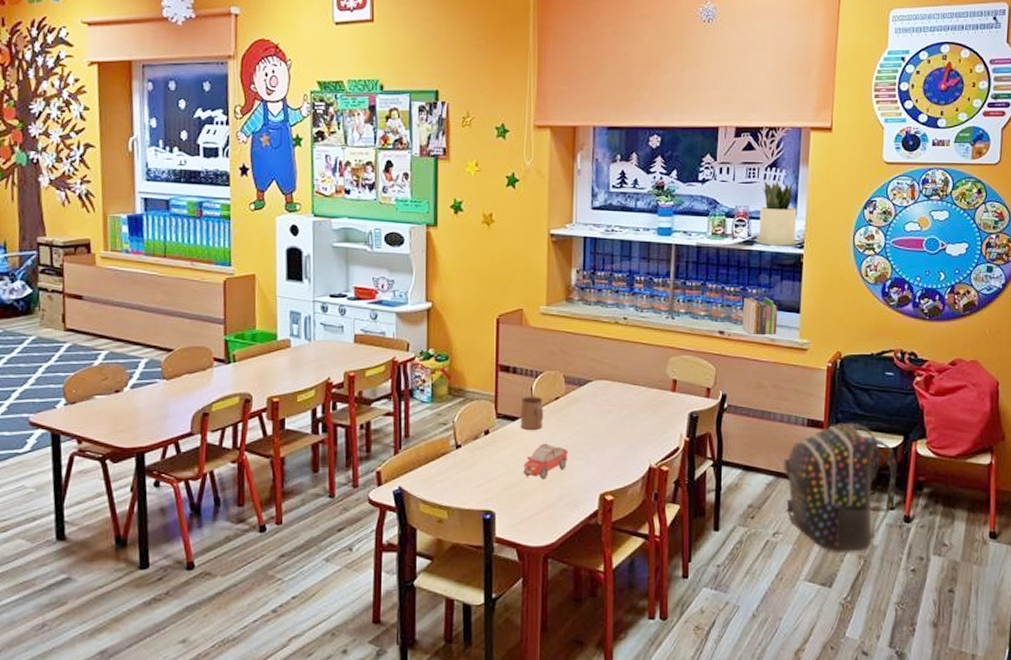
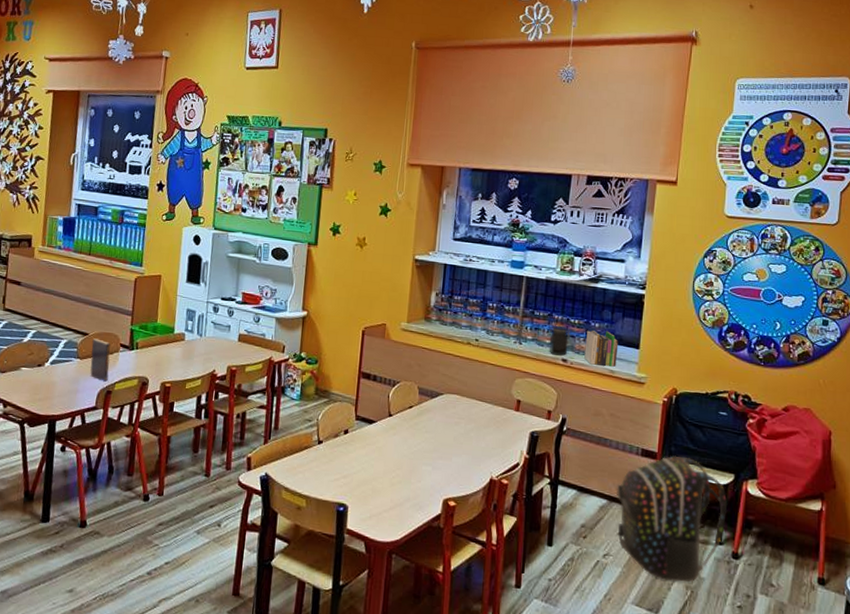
book: none [179,354,203,403] -> present [90,338,110,382]
cup: present [520,396,544,430] -> none [376,402,398,434]
toy car: present [523,443,568,480] -> none [376,447,417,481]
jar: none [704,296,726,328] -> present [549,326,570,356]
planter: present [755,180,799,246] -> none [600,226,642,287]

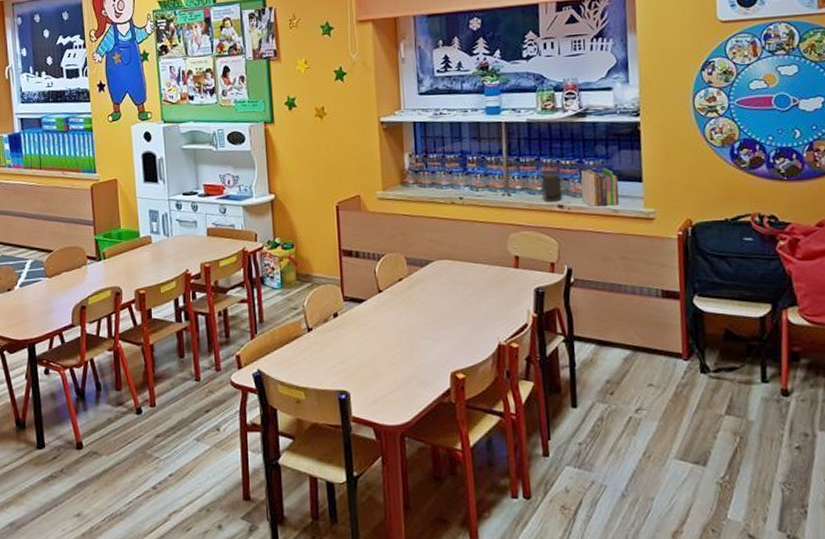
book: present [90,338,110,382] -> none [58,254,80,297]
backpack: present [617,455,728,583] -> none [639,292,769,429]

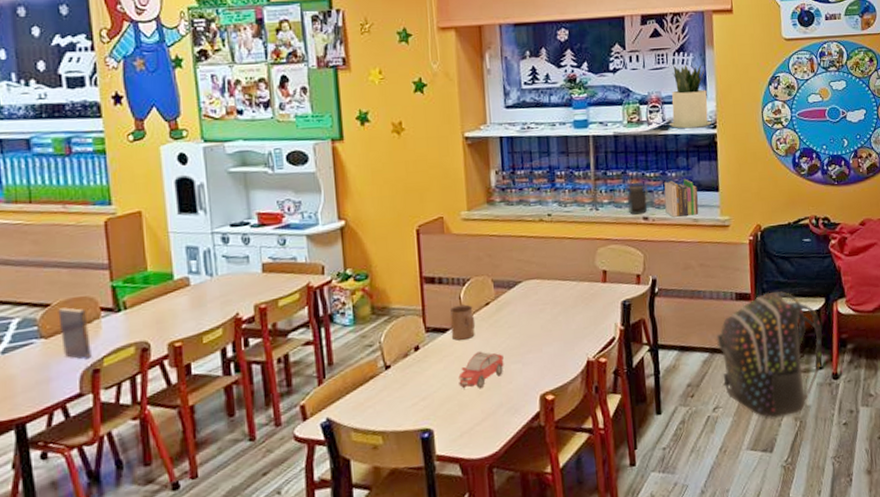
book: none [58,254,80,297] -> present [58,307,92,359]
cup: none [365,278,390,311] -> present [449,304,476,341]
toy car: none [373,324,416,360] -> present [458,351,504,389]
planter: none [587,50,635,117] -> present [670,64,712,129]
backpack: none [639,292,769,429] -> present [716,291,823,418]

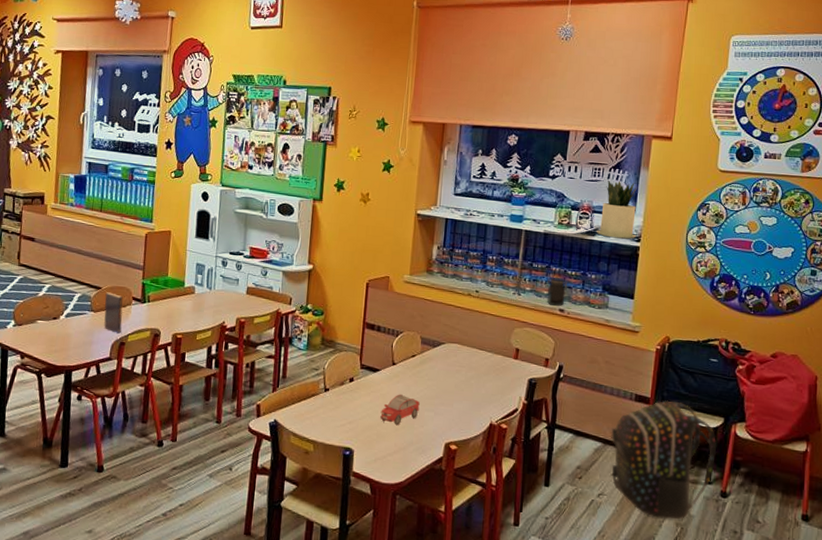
cup: present [449,304,476,341] -> none [380,352,402,382]
books: present [664,178,699,217] -> none [581,281,614,316]

